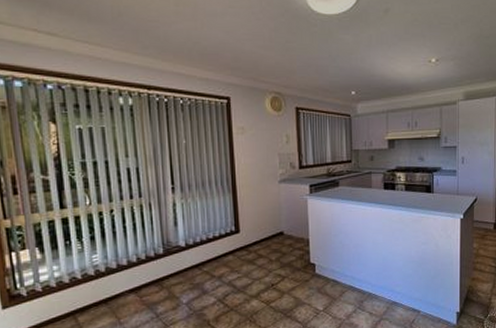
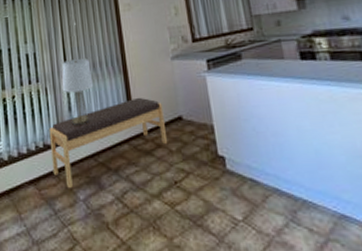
bench: none [152,214,269,295] -> present [49,97,168,189]
lamp: none [167,176,202,240] -> present [61,58,94,126]

